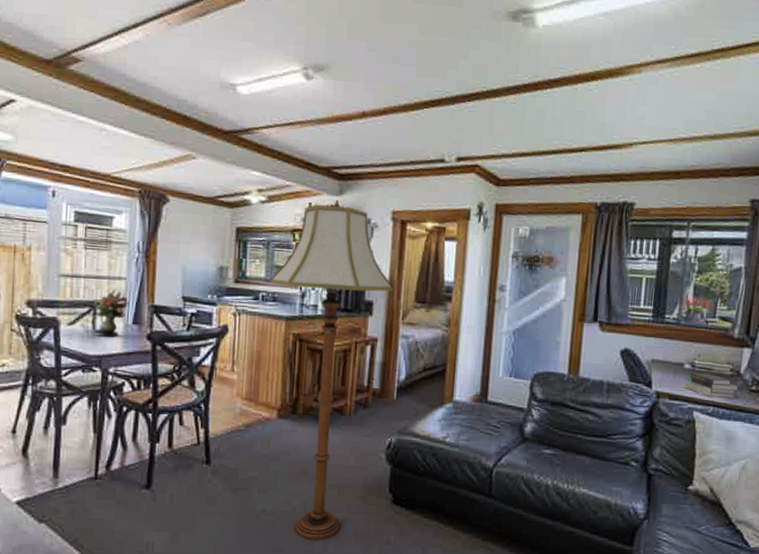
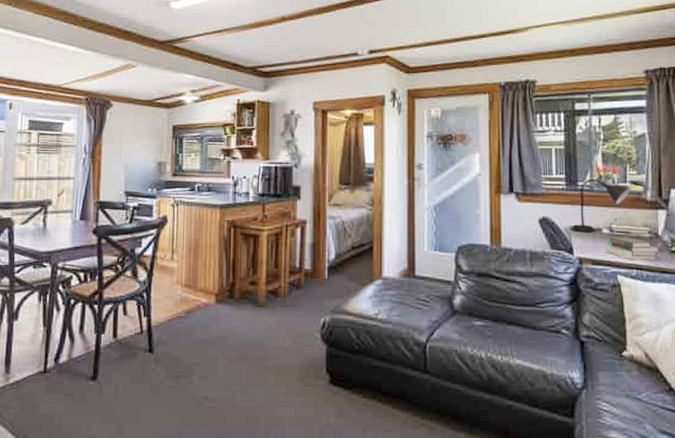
bouquet: present [94,291,129,337] -> none [45,190,77,233]
floor lamp: present [270,199,394,540] -> none [205,95,319,426]
desk lamp: none [651,312,720,367] -> present [570,179,632,233]

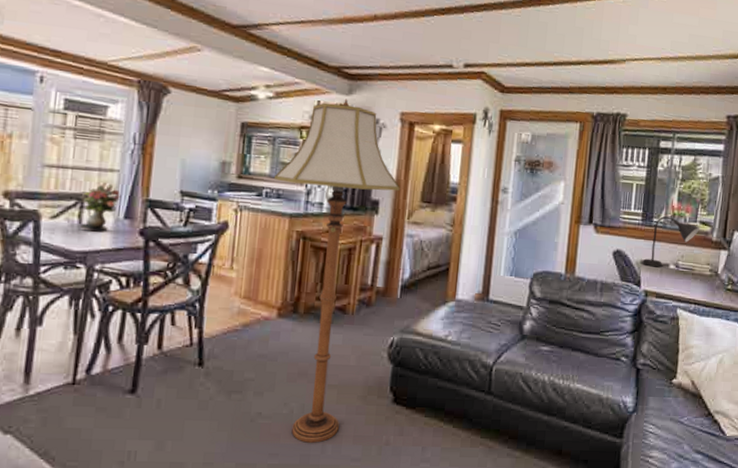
bouquet: none [45,190,77,233] -> present [80,183,121,232]
floor lamp: none [205,95,319,426] -> present [274,99,400,443]
books: present [603,237,658,260] -> none [667,272,716,297]

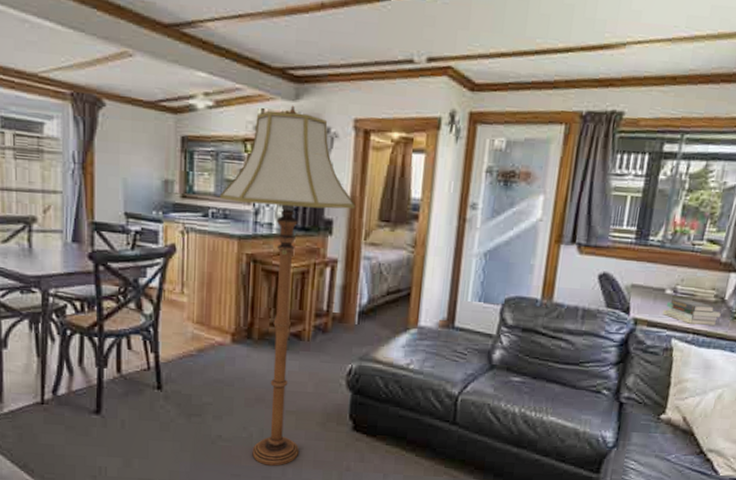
bouquet: present [80,183,121,232] -> none [30,206,67,256]
desk lamp: present [640,216,700,268] -> none [631,234,707,293]
books: none [667,272,716,297] -> present [662,298,721,326]

